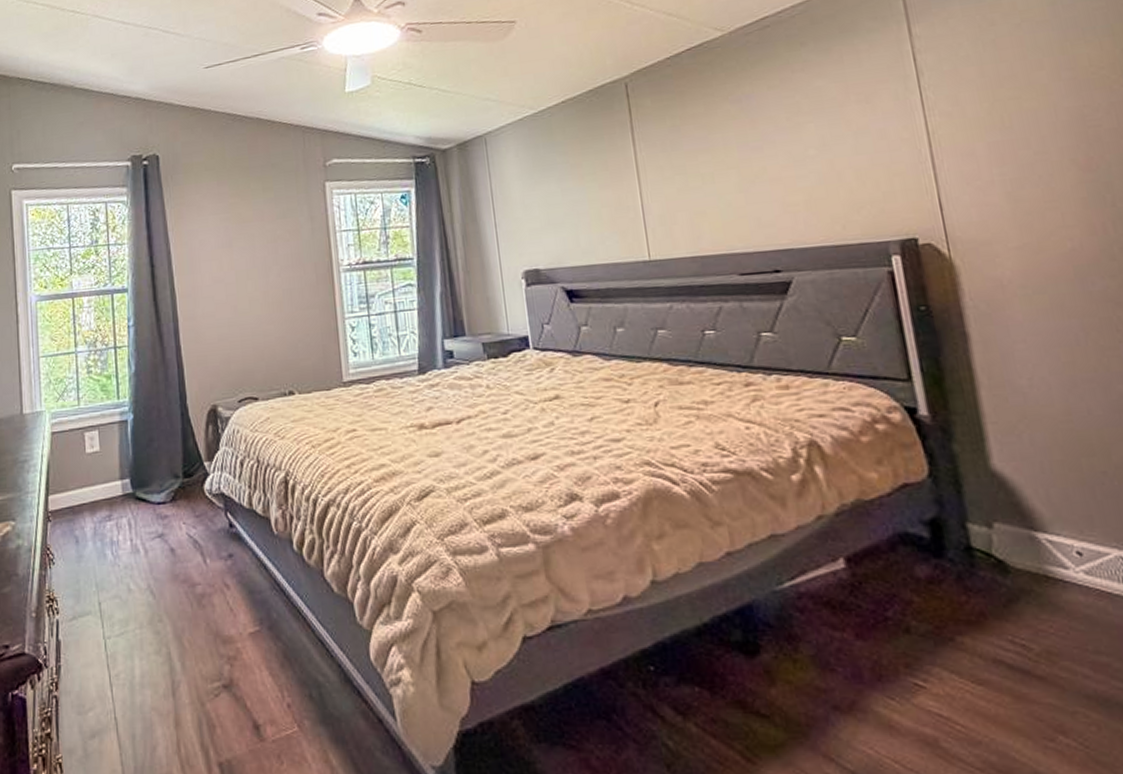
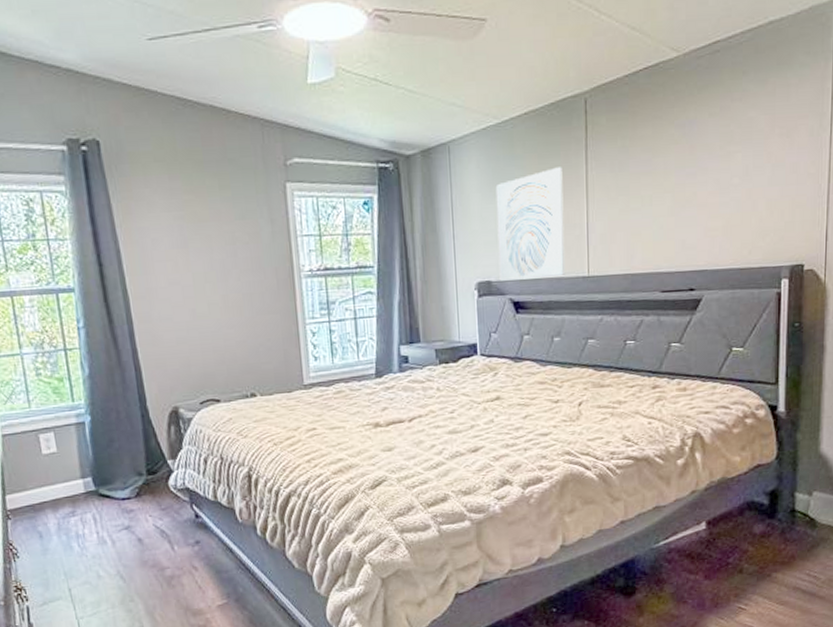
wall art: none [537,150,623,269] -> present [495,167,566,281]

